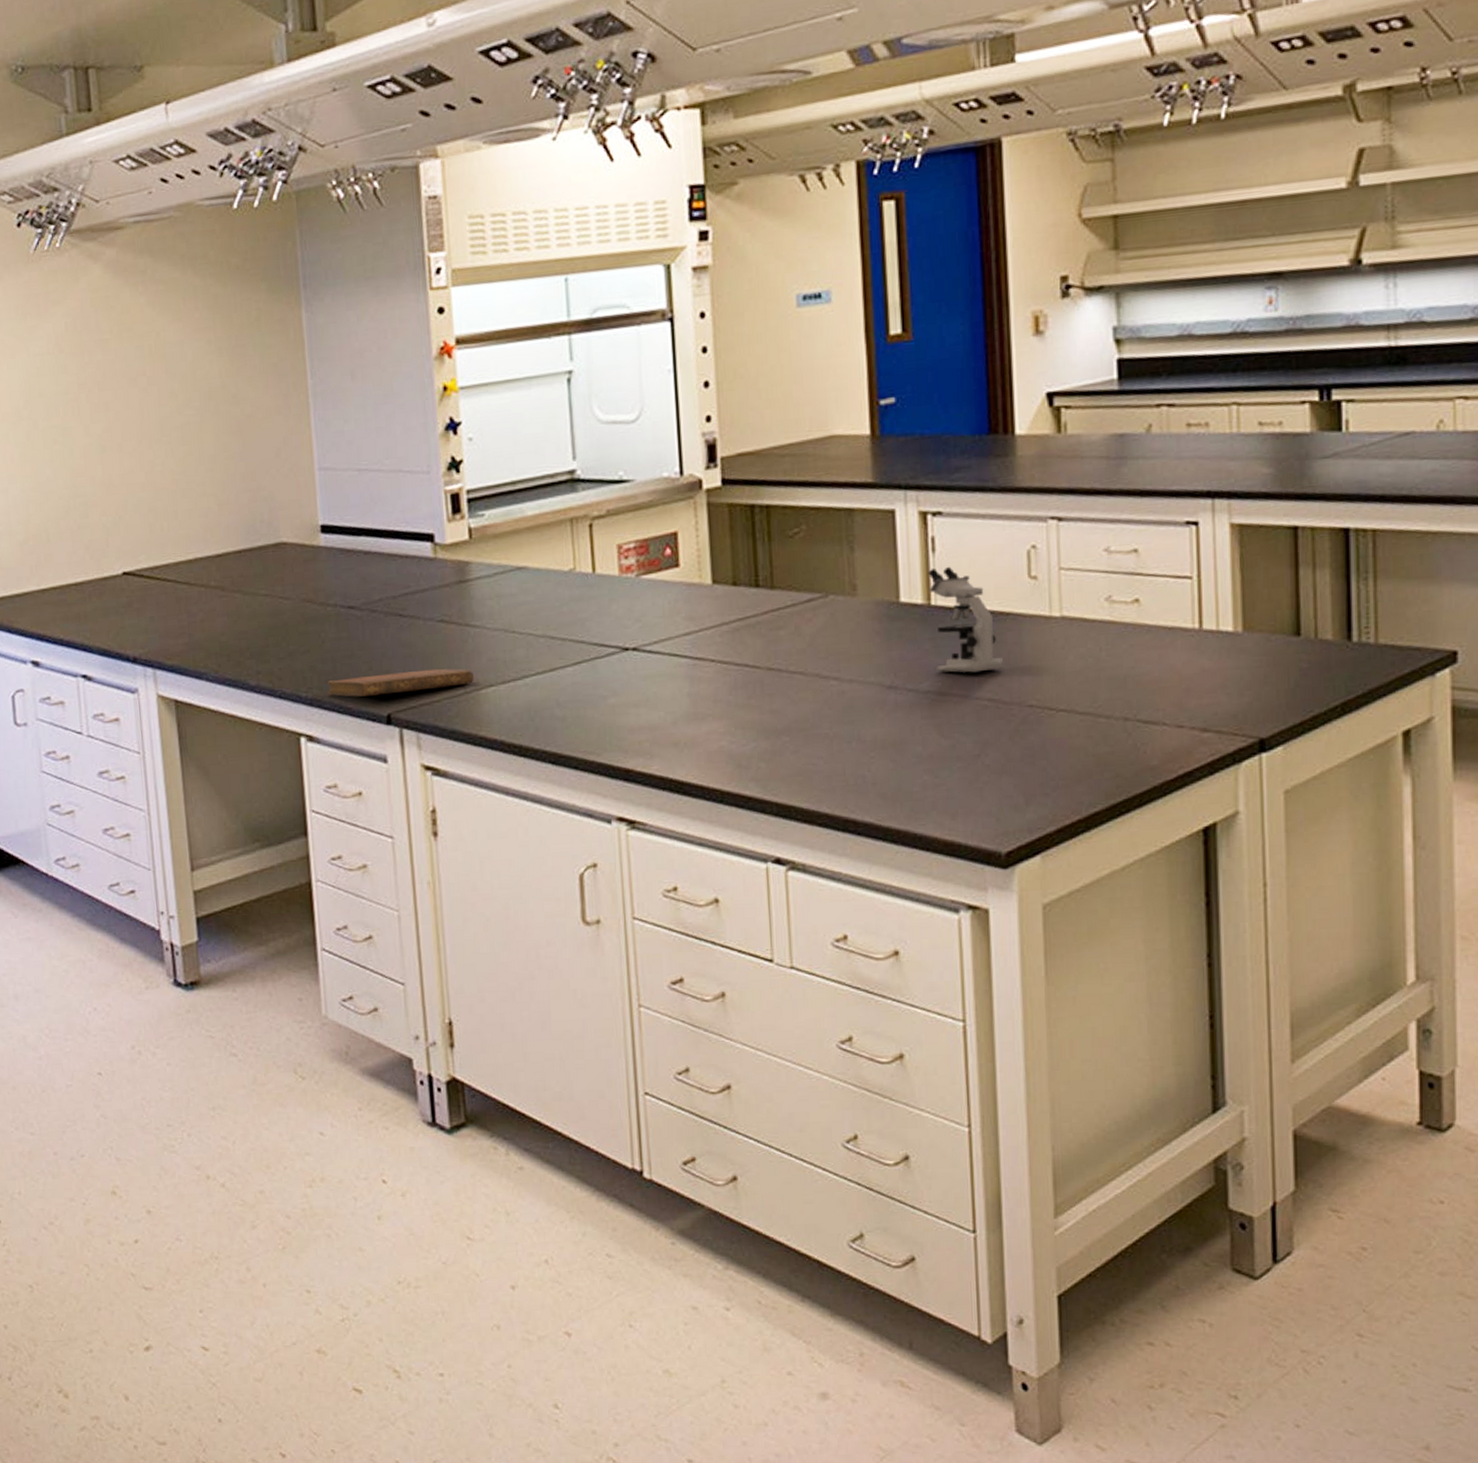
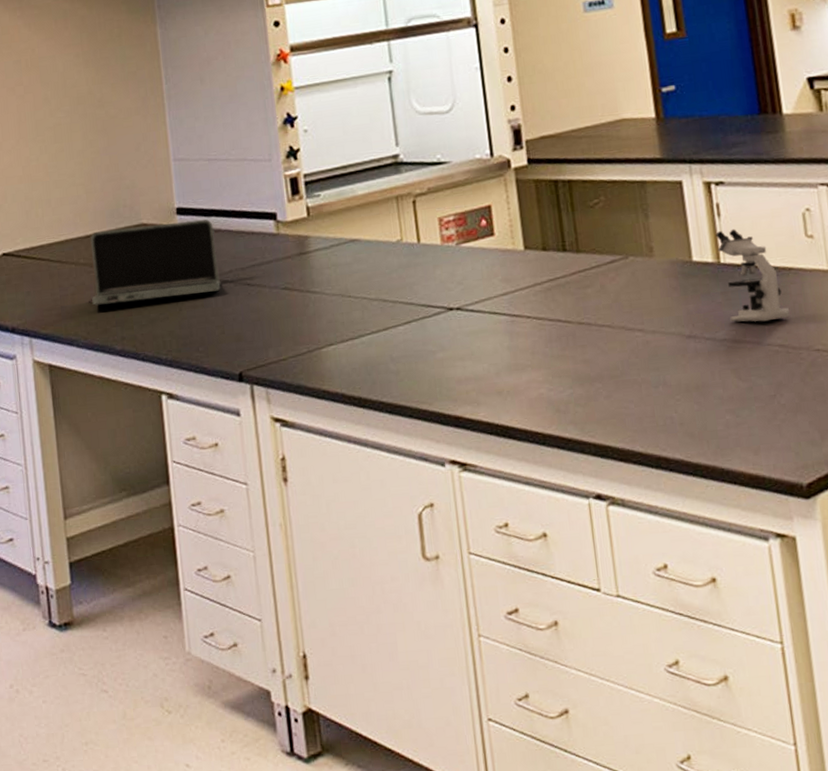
laptop: none [220,539,370,635] -> present [89,219,221,306]
notebook: present [326,668,474,697] -> none [184,330,316,358]

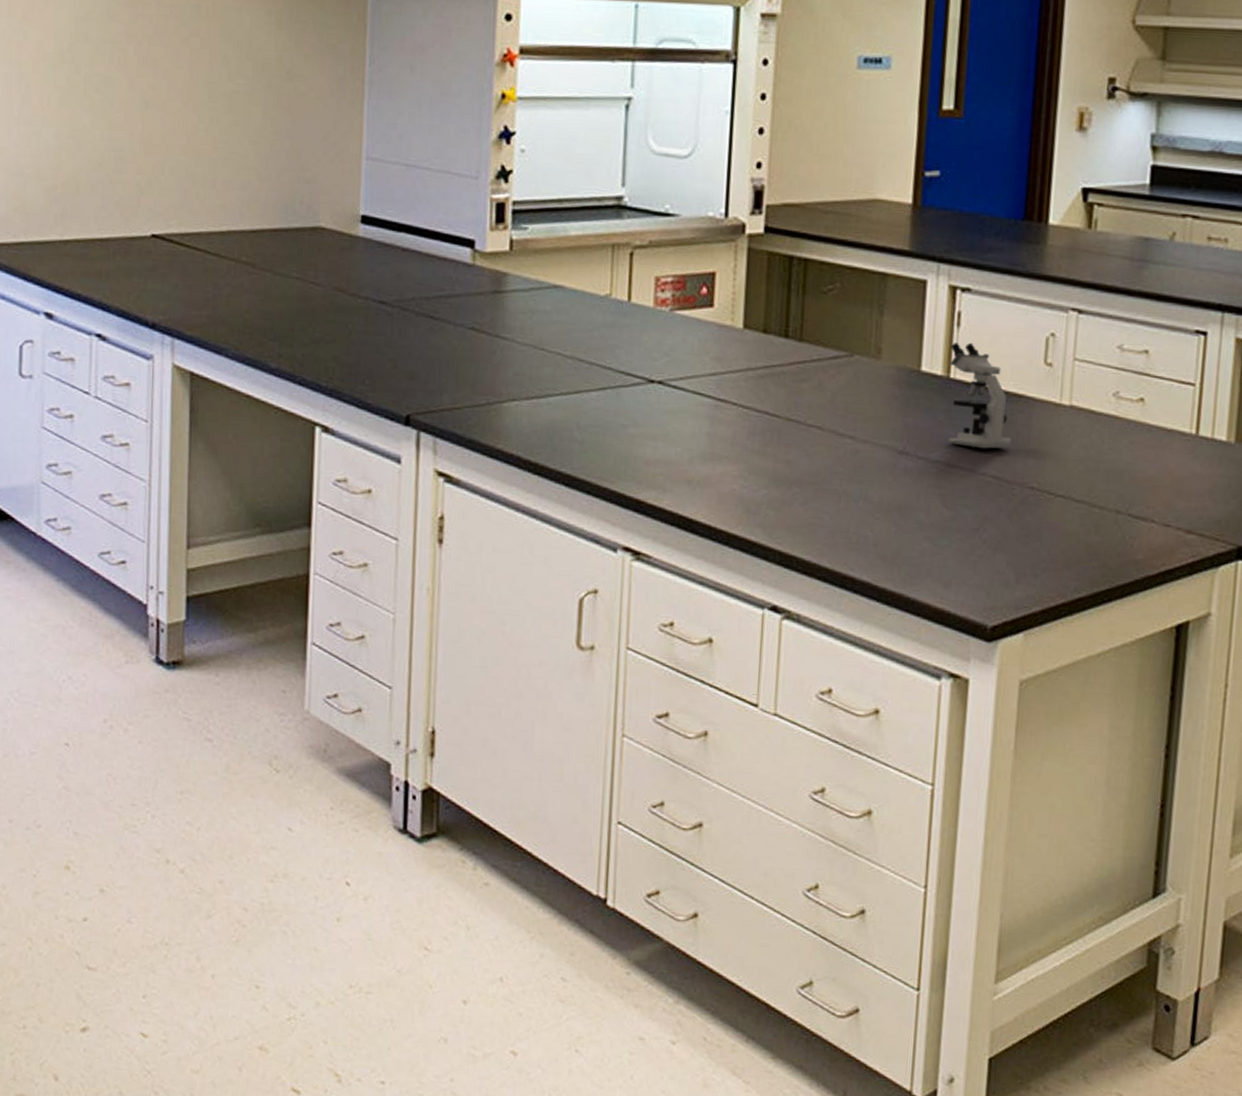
laptop: present [89,219,221,306] -> none [246,227,402,319]

